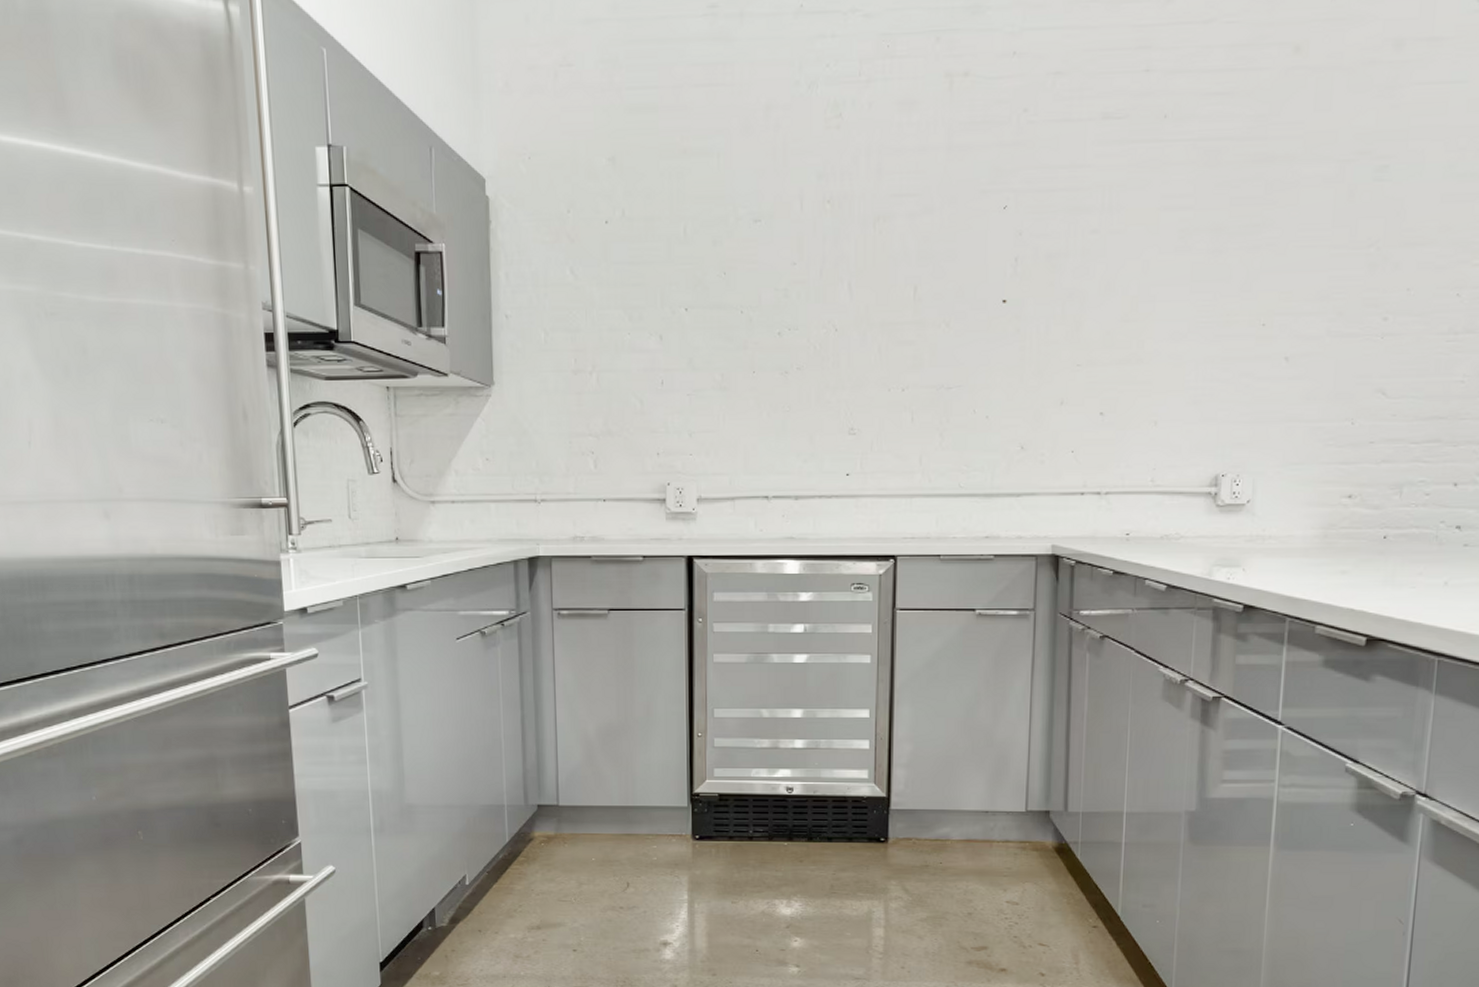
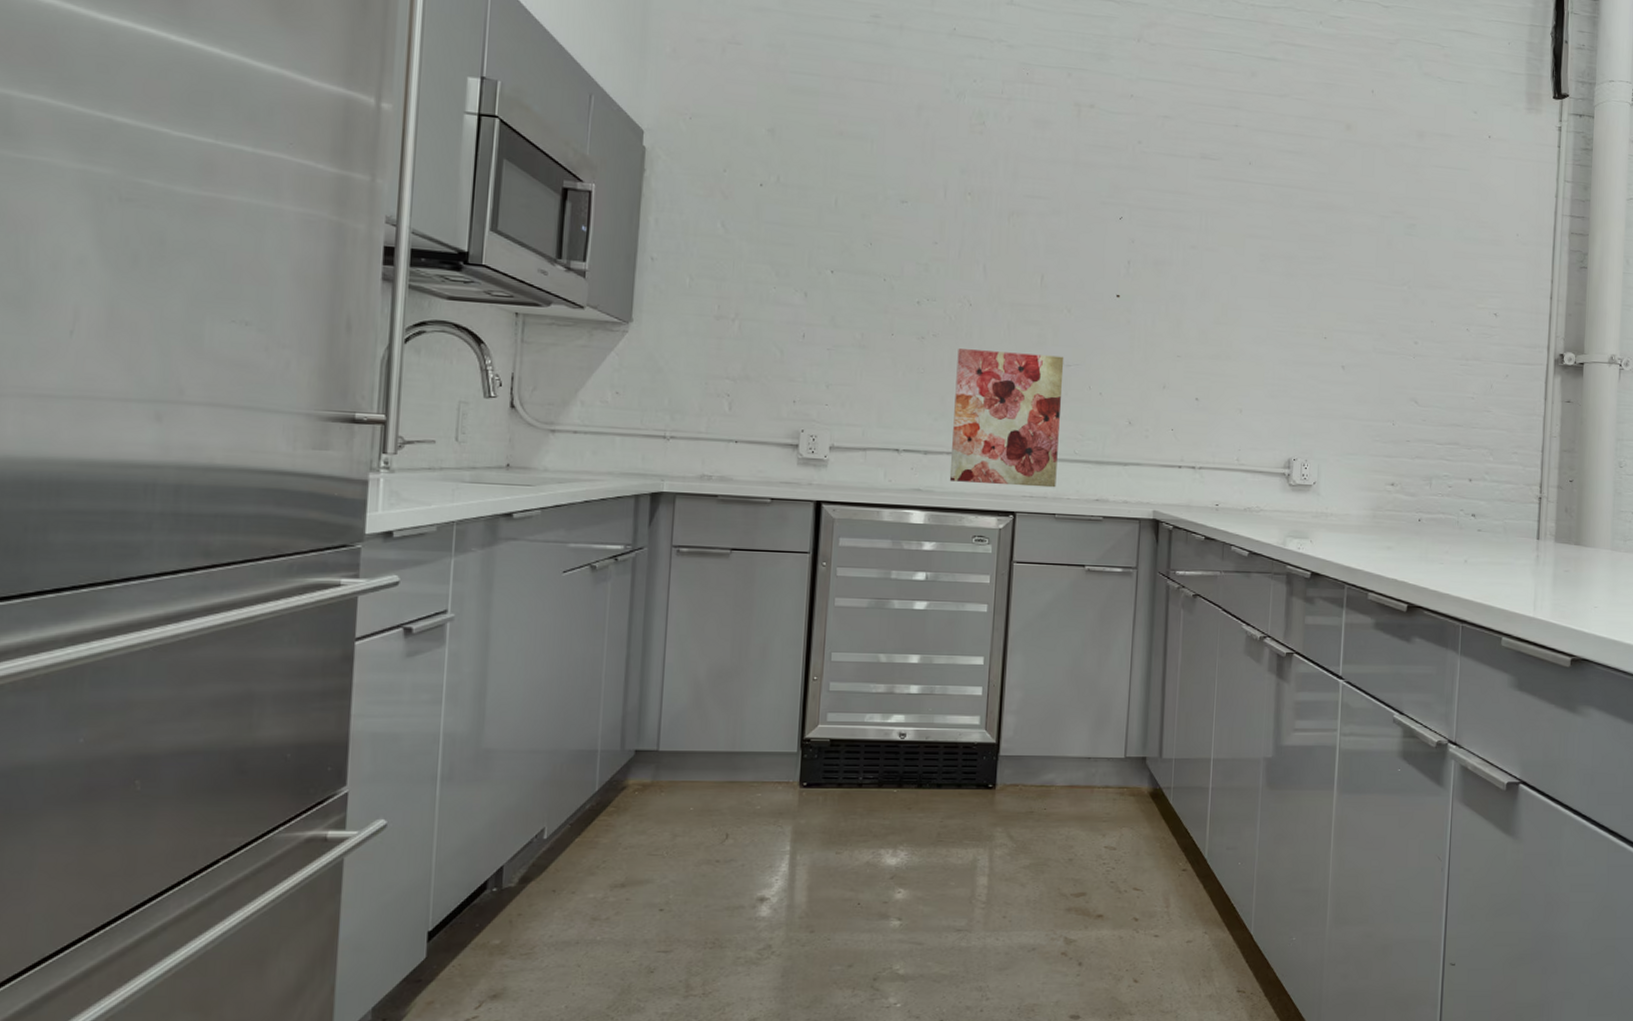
wall art: none [823,378,944,527] -> present [949,349,1064,488]

